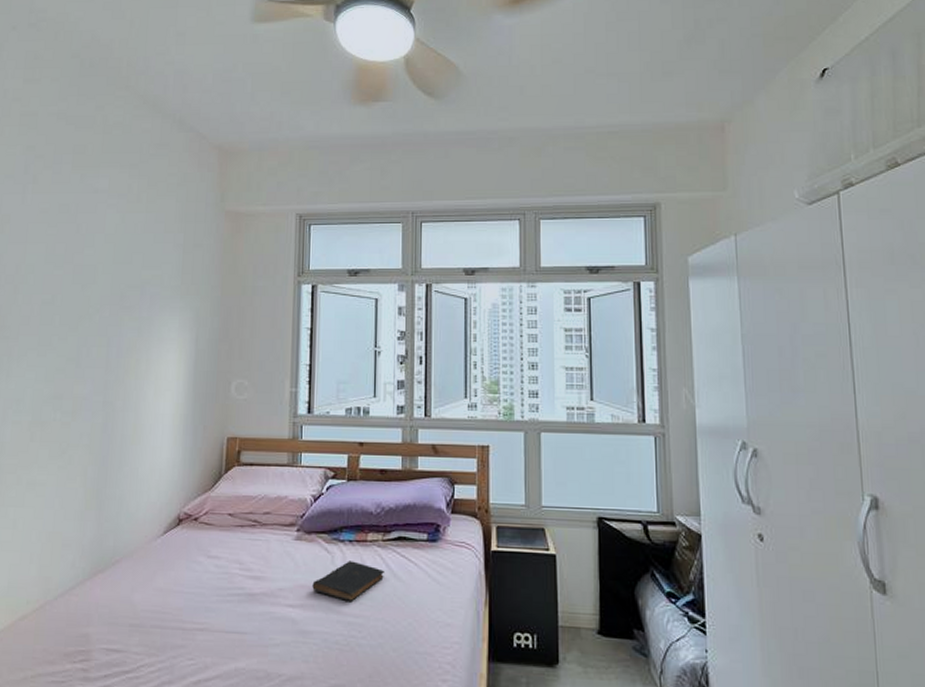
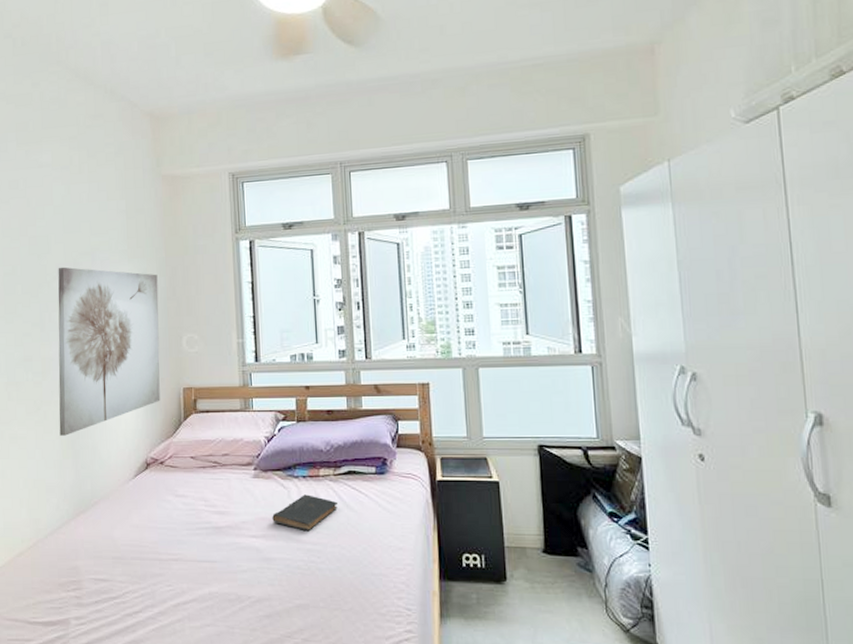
wall art: none [84,299,211,484] -> present [58,267,160,436]

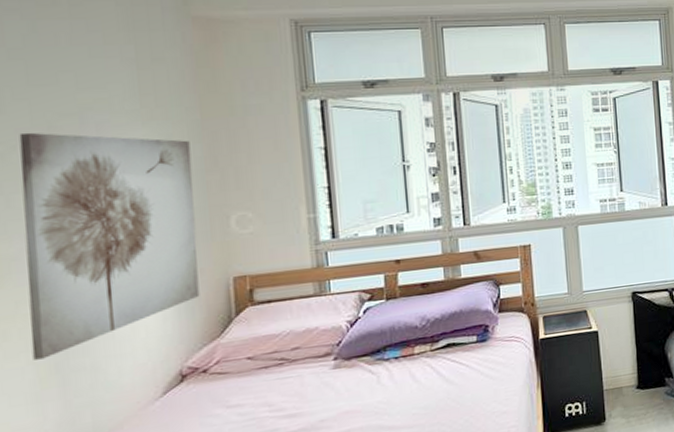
book: present [272,494,339,532] -> none [358,376,437,416]

